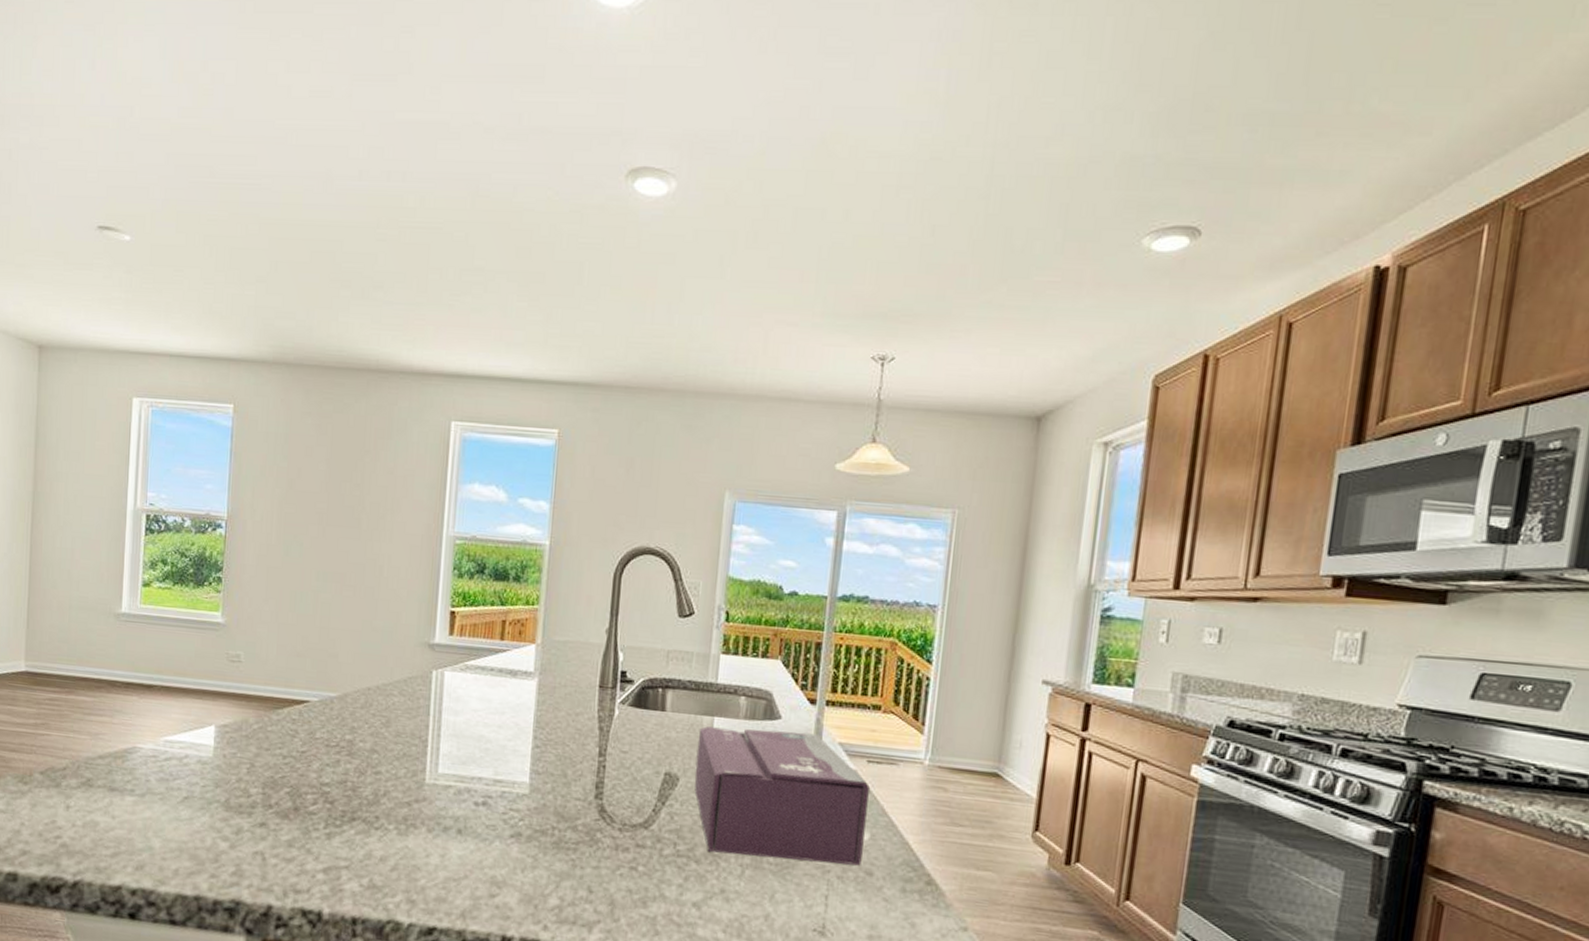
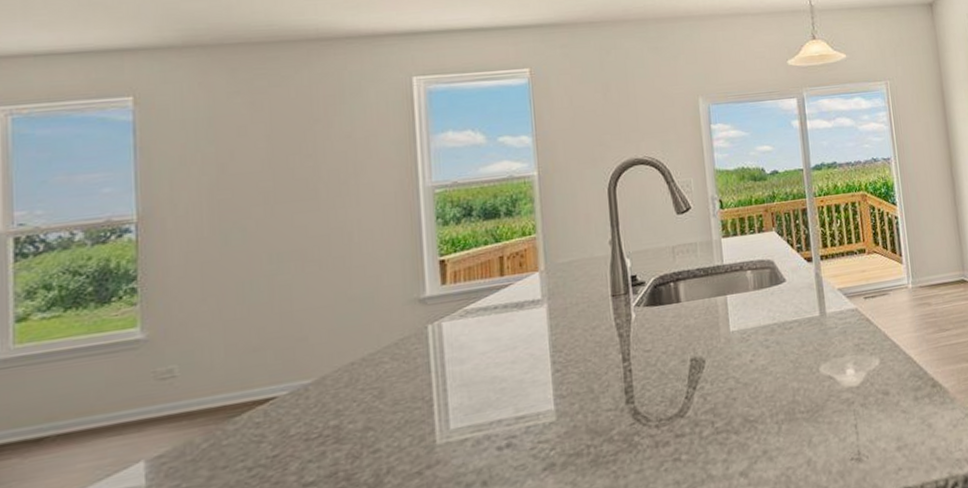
tissue box: present [694,726,870,866] -> none [715,286,878,420]

